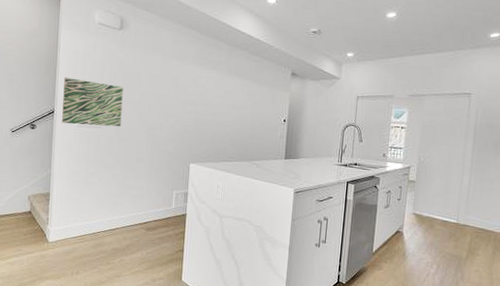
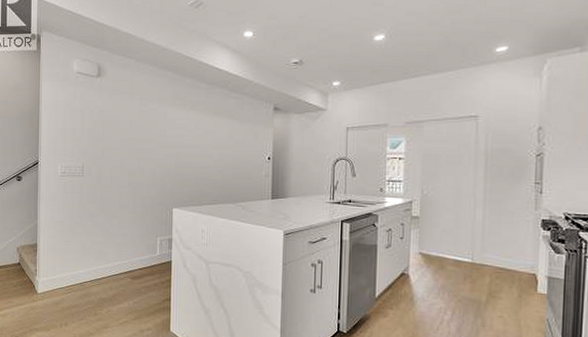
wall art: present [62,77,123,127] -> none [46,128,103,175]

